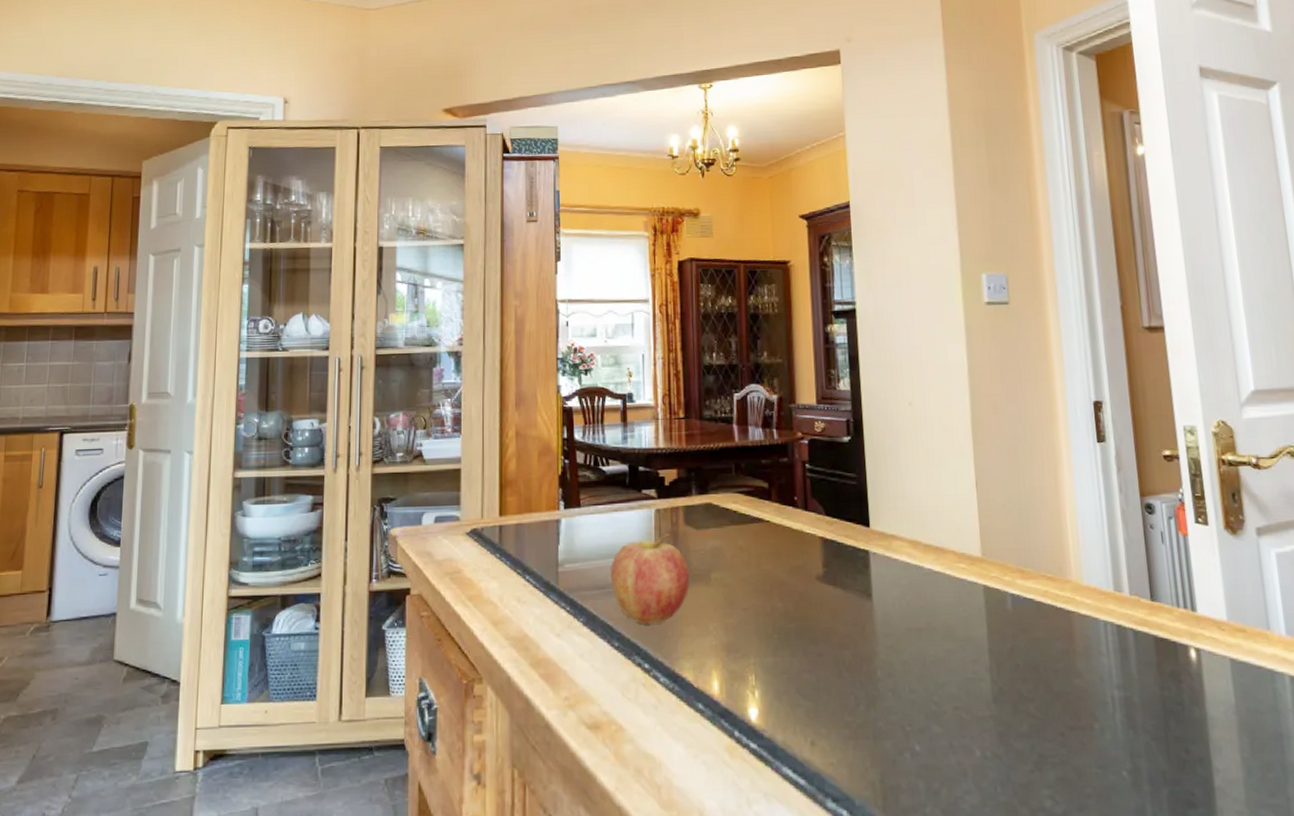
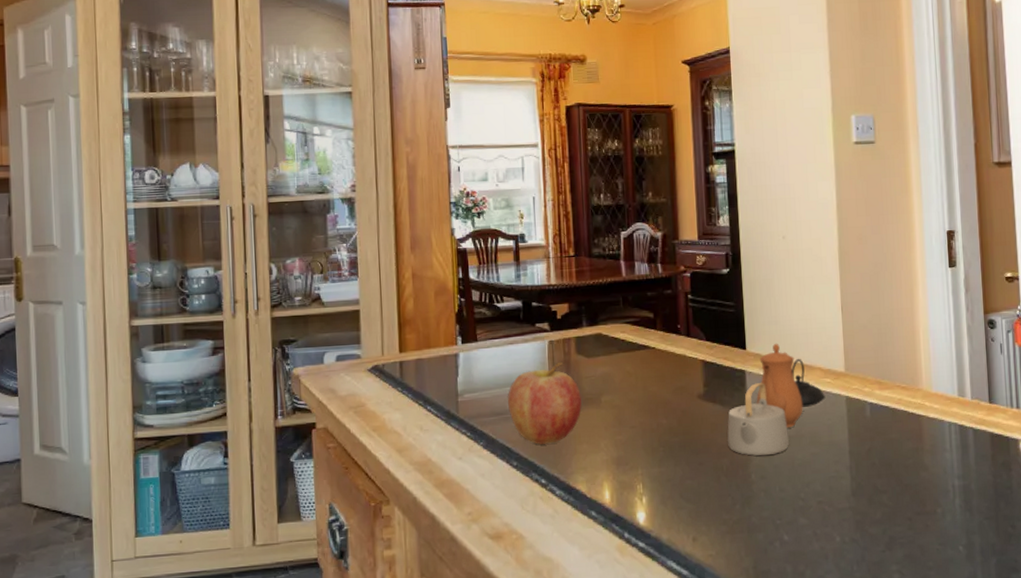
teapot: none [849,521,960,650] -> present [727,343,826,456]

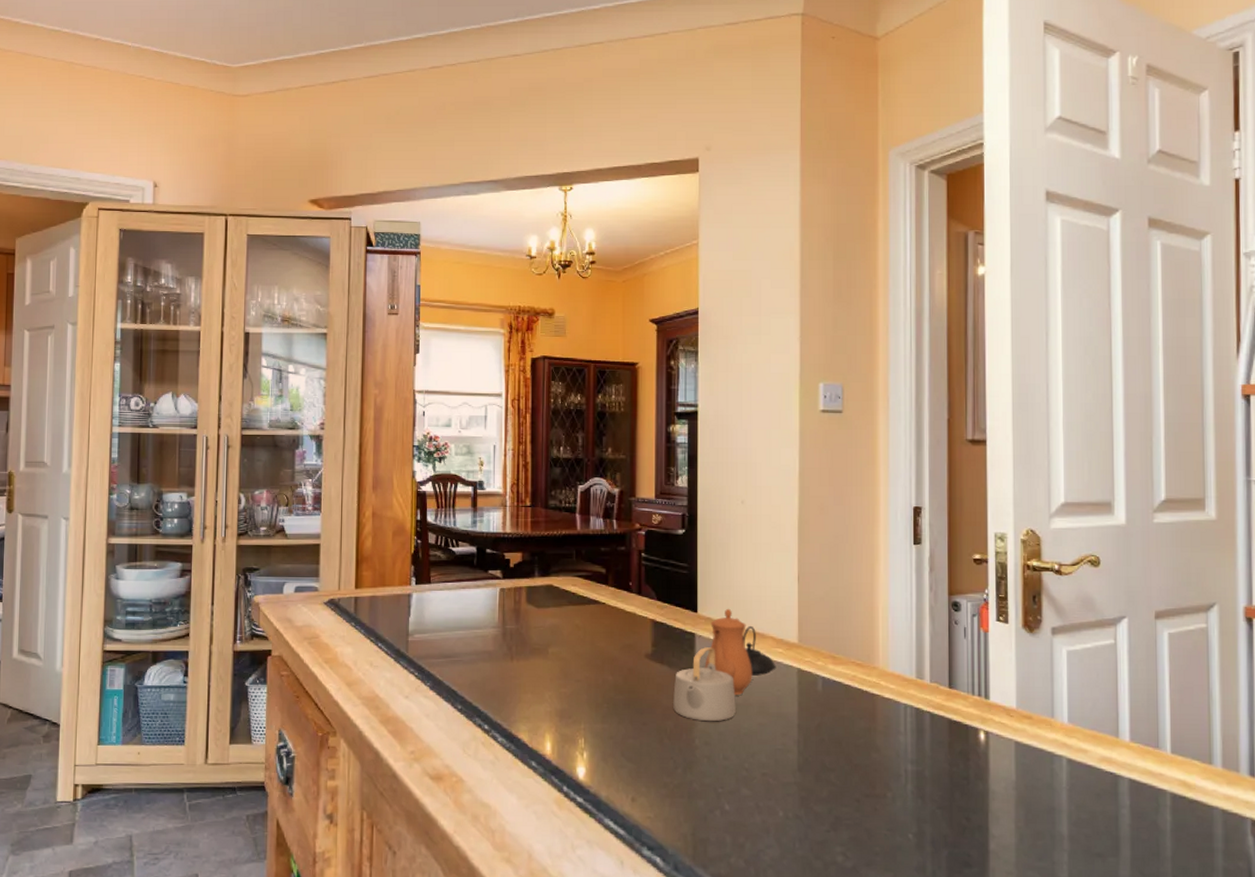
fruit: present [507,361,582,445] -> none [456,610,529,690]

